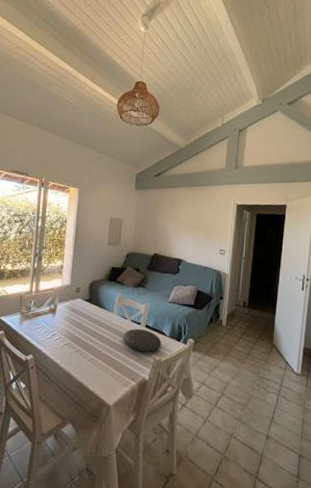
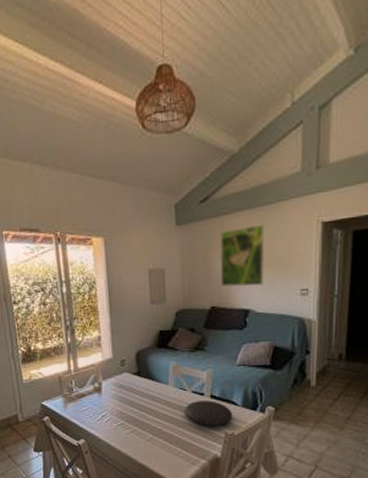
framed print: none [163,199,199,243] -> present [220,224,265,287]

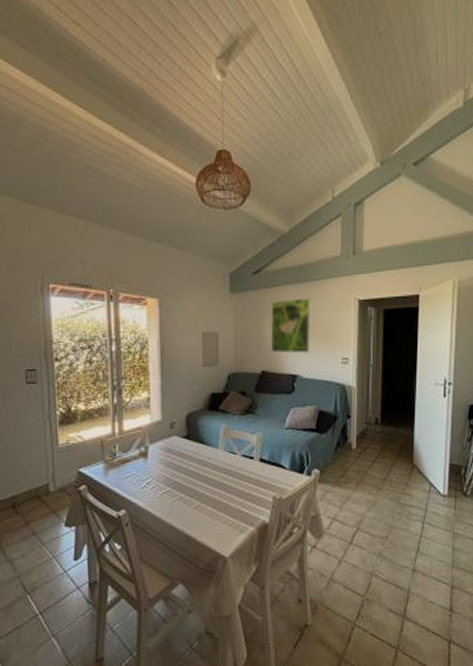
plate: present [185,400,233,426] -> none [234,463,281,491]

